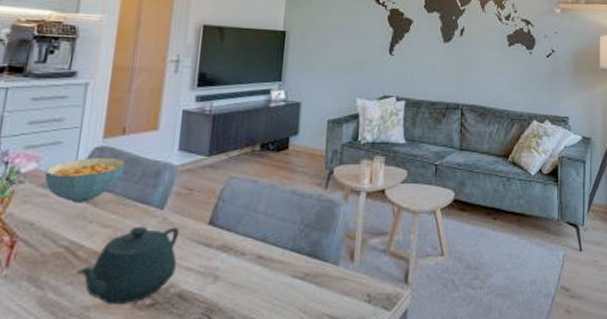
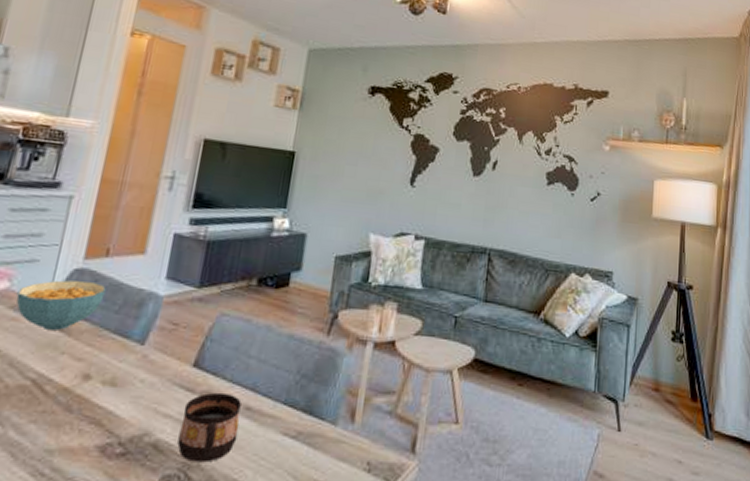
teapot: present [77,226,180,304] -> none [42,362,160,450]
cup: none [200,245,254,307] -> present [177,392,242,463]

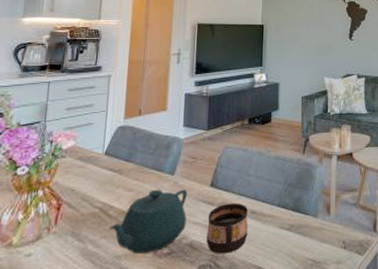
cereal bowl: present [16,280,106,330] -> none [81,135,142,172]
teapot: none [42,362,160,450] -> present [109,189,188,254]

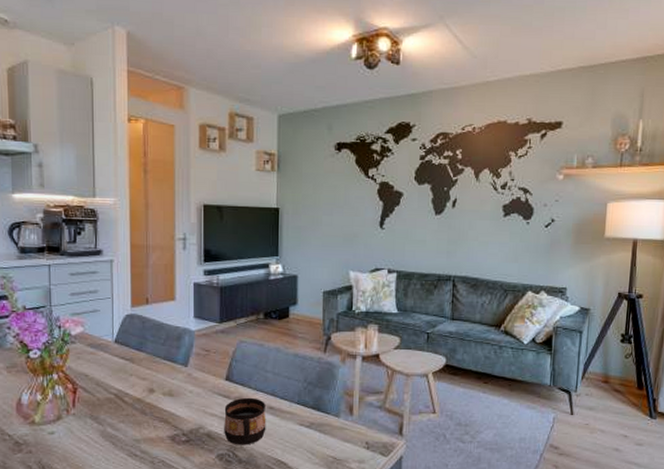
teapot: present [109,189,188,254] -> none [126,379,202,439]

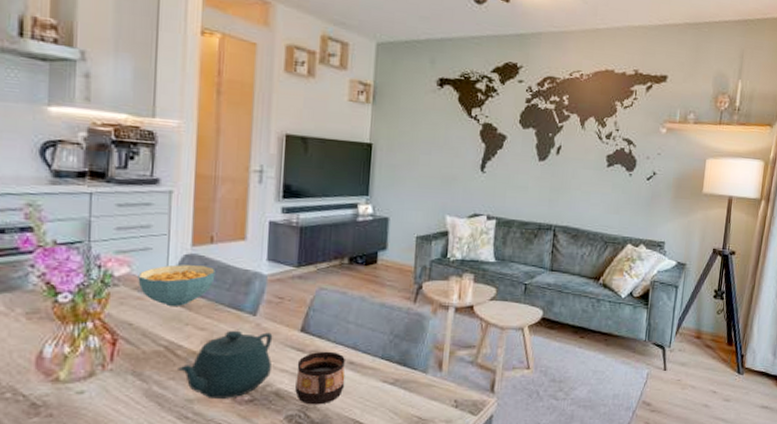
cereal bowl: none [90,323,152,359] -> present [138,264,216,306]
teapot: none [126,379,202,439] -> present [178,330,273,398]

